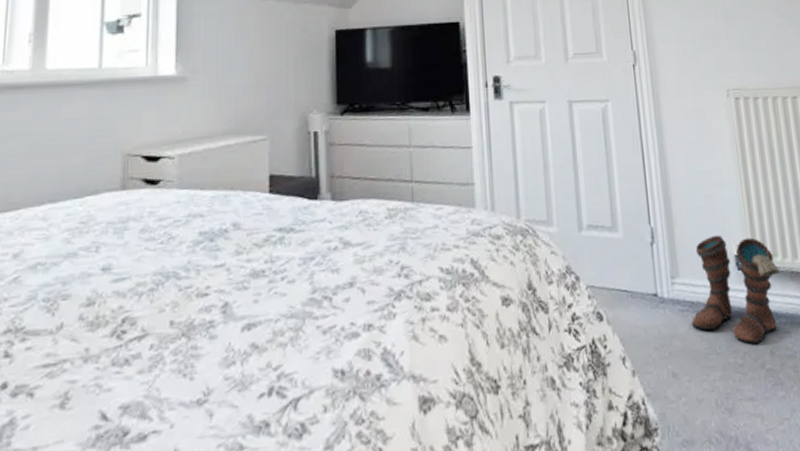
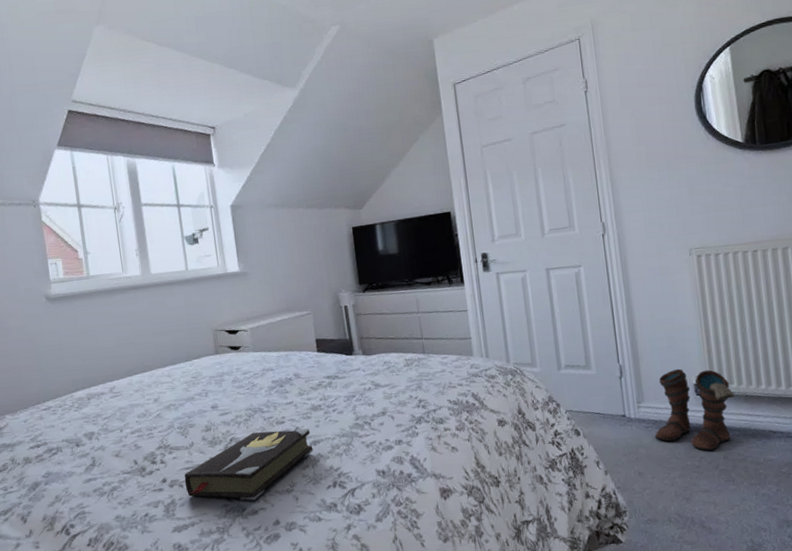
hardback book: none [37,304,246,419] -> present [184,428,314,501]

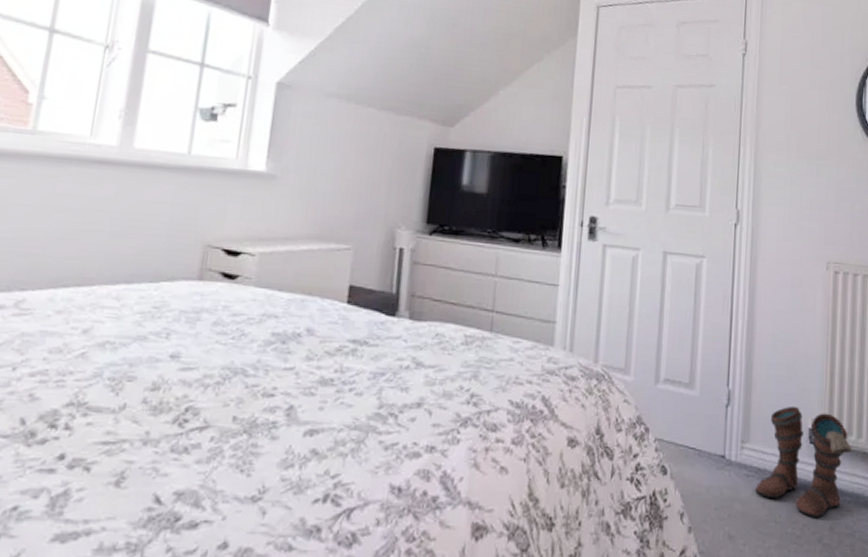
hardback book: present [184,428,314,501] -> none [93,403,309,506]

